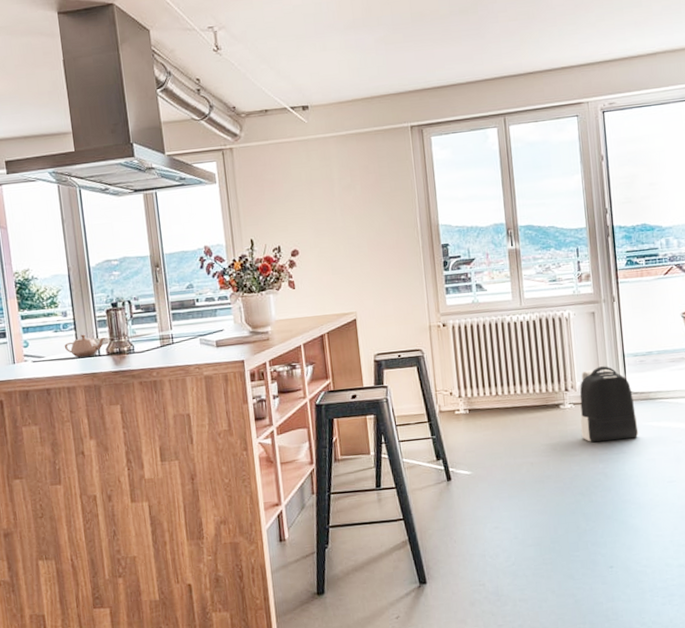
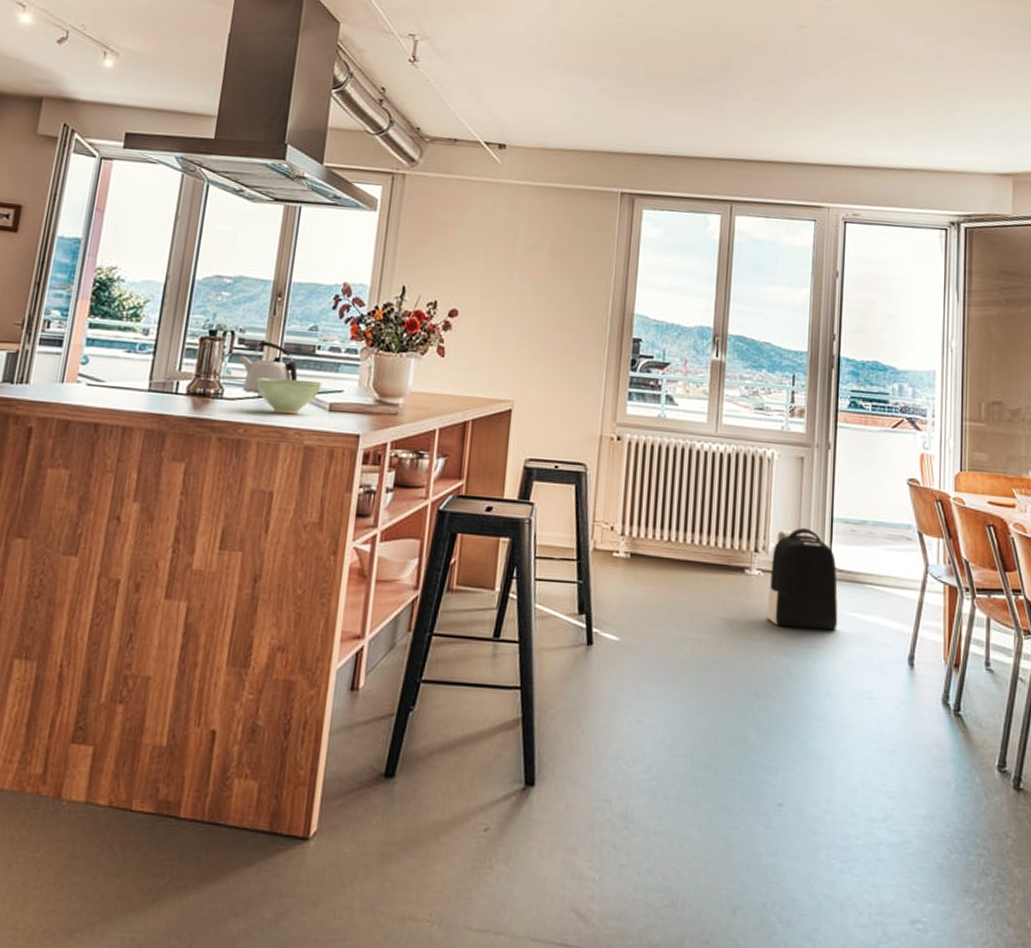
teapot: present [64,334,105,358] -> none [133,362,190,392]
kettle: none [139,303,187,345] -> present [239,340,298,393]
bowl: none [156,326,207,356] -> present [256,377,322,415]

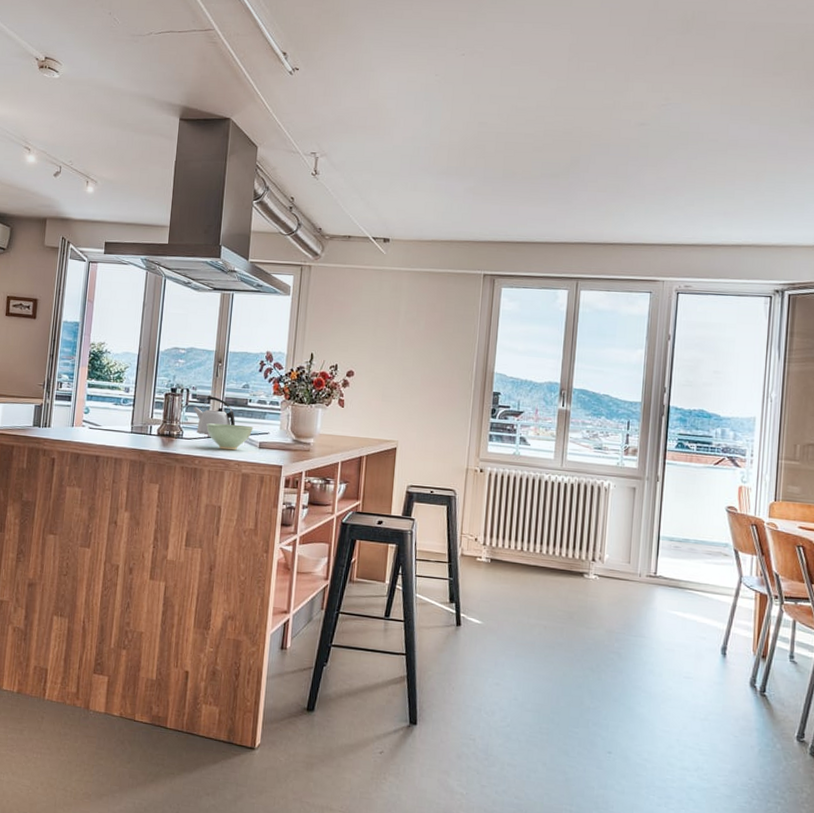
backpack: present [766,528,839,631] -> none [601,543,662,624]

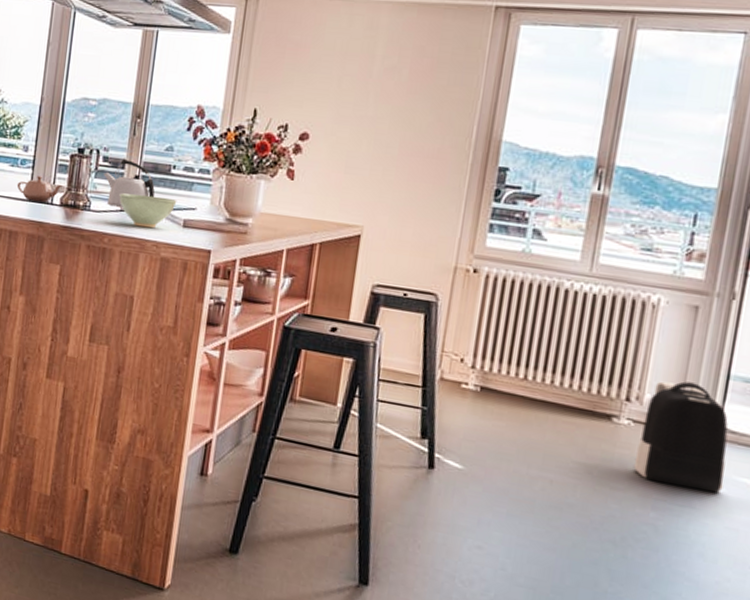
teapot: none [120,411,159,434] -> present [16,175,62,203]
backpack: none [601,543,662,624] -> present [633,381,728,493]

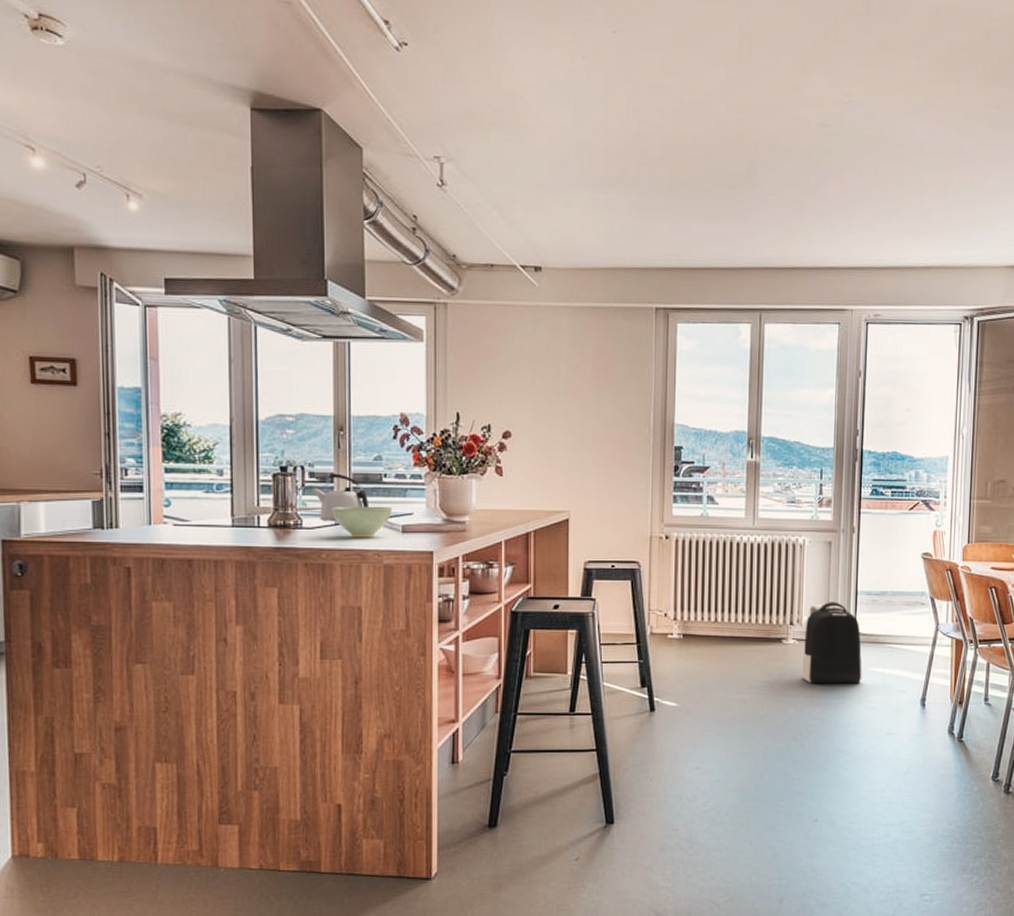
teapot: present [16,175,62,203] -> none [215,499,268,526]

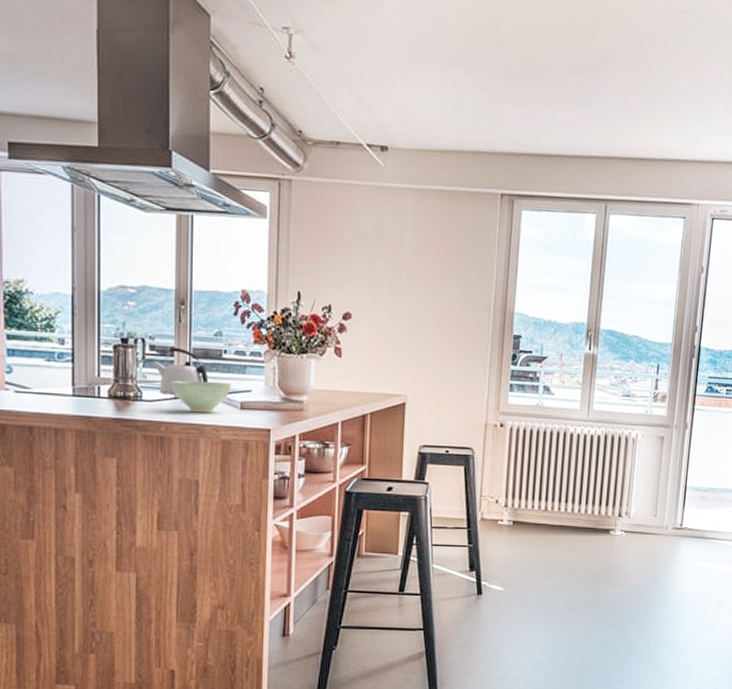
backpack: present [801,602,863,684] -> none [626,496,688,576]

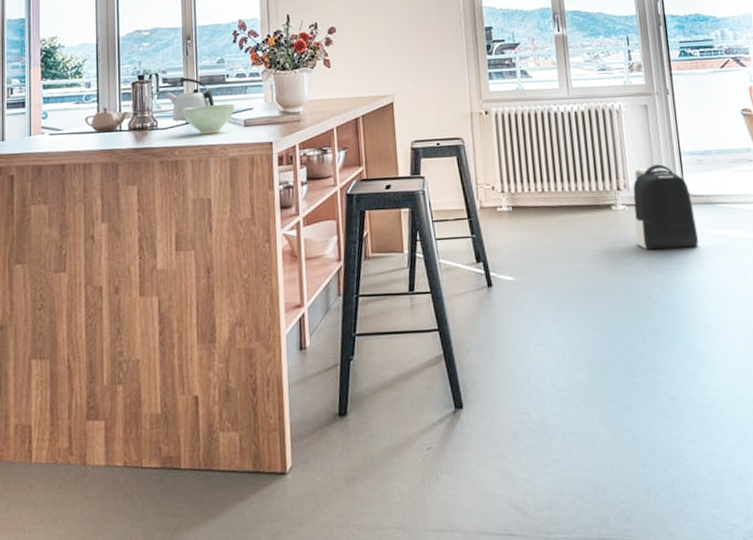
teapot: none [56,369,108,396] -> present [84,107,128,132]
backpack: none [626,496,688,576] -> present [633,164,700,250]

